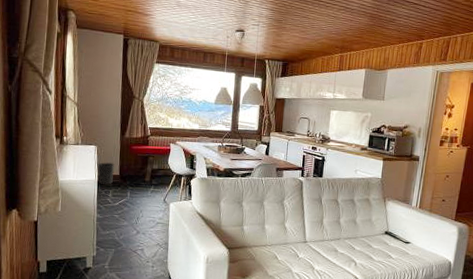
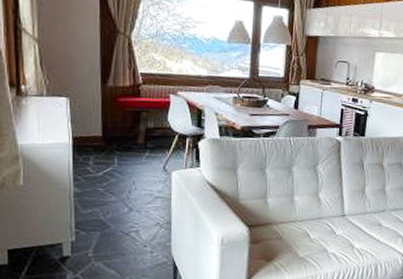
wastebasket: present [97,162,115,184] -> none [70,119,95,149]

